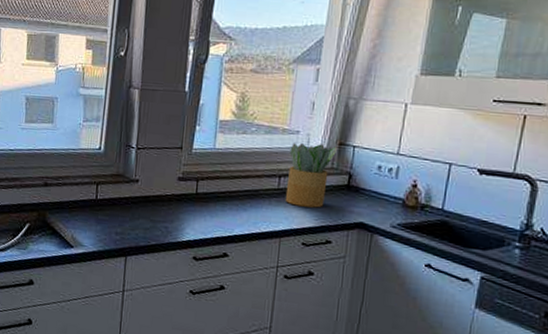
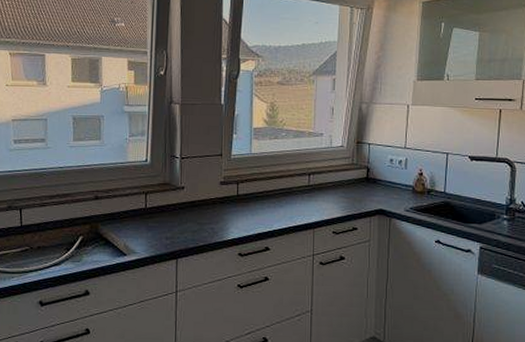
potted plant: present [285,143,337,208] -> none [315,143,355,200]

